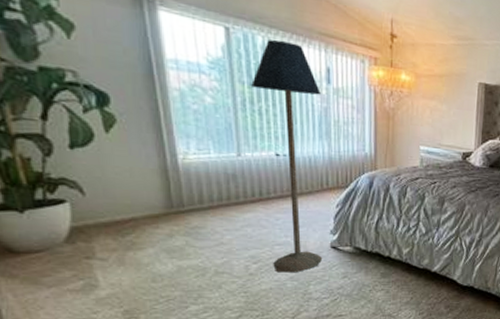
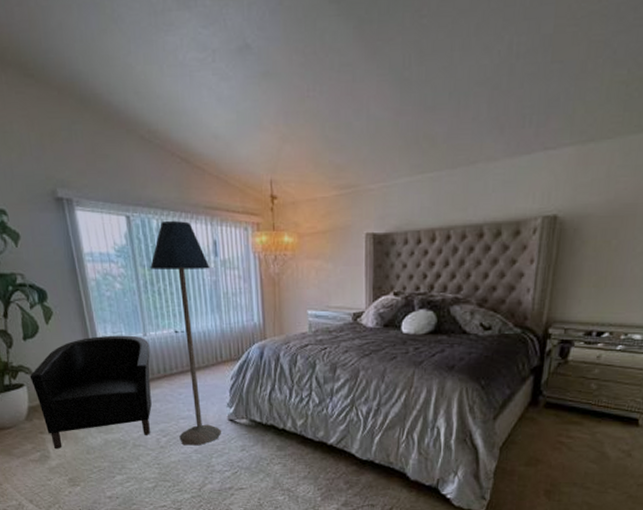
armchair: none [75,152,244,277] -> present [29,335,152,450]

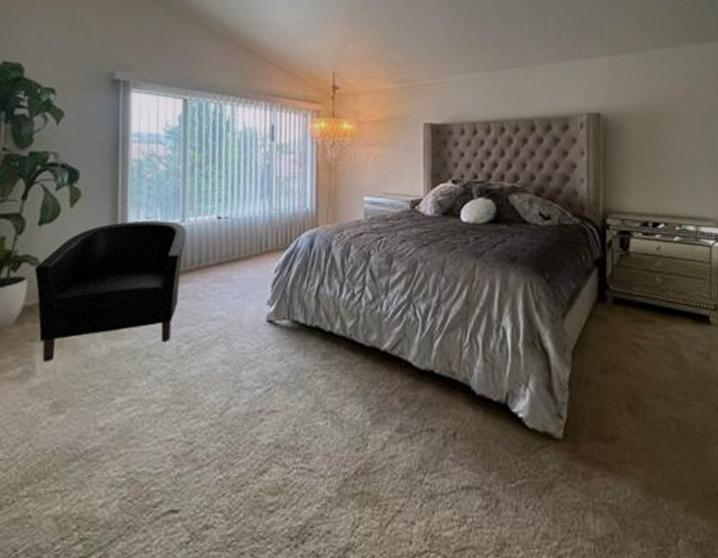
floor lamp: present [150,220,222,445] -> none [201,104,264,353]

